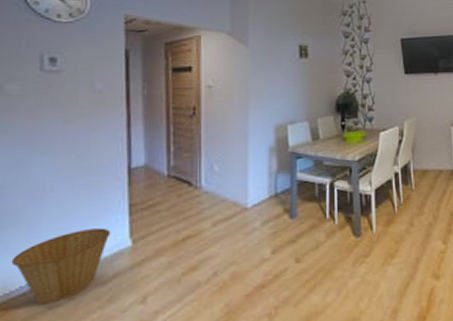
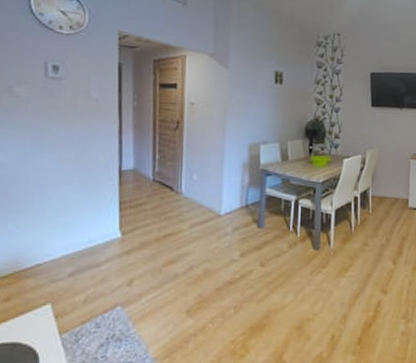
basket: present [11,228,111,305] -> none [21,219,104,278]

